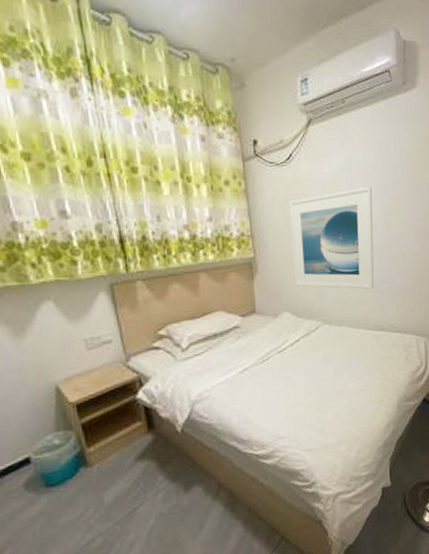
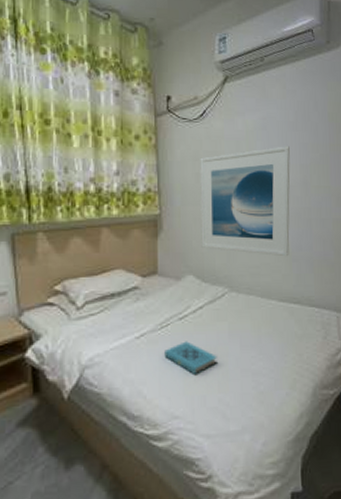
book: none [267,371,315,401] -> present [164,341,217,376]

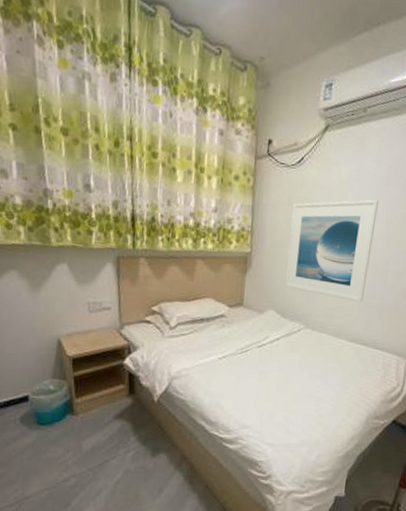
book: present [164,341,217,376] -> none [242,366,287,395]

